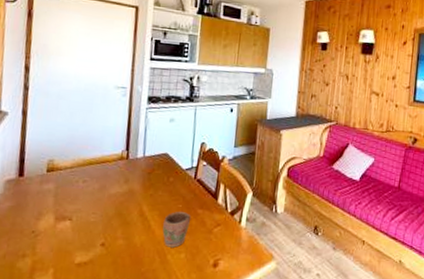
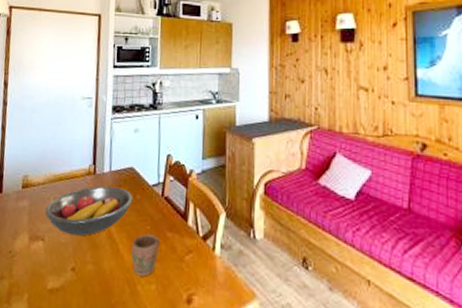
fruit bowl: none [73,170,167,215] -> present [45,186,134,236]

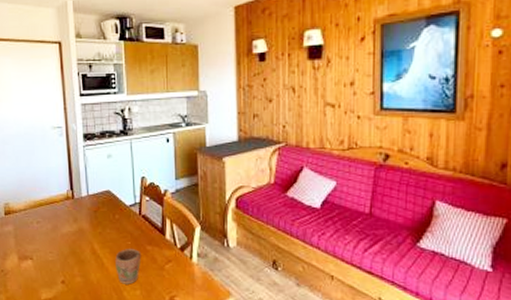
fruit bowl: present [45,186,134,236] -> none [30,209,113,254]

